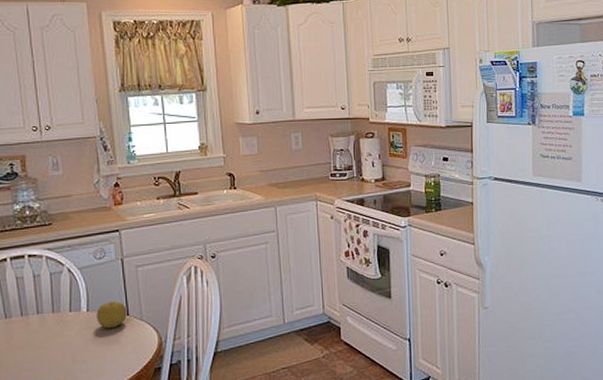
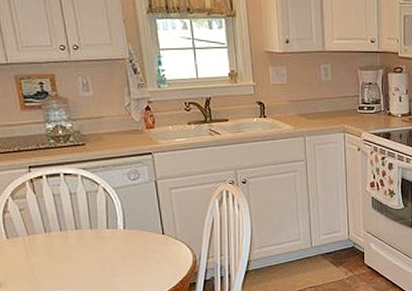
fruit: present [96,301,127,329] -> none [133,221,162,246]

